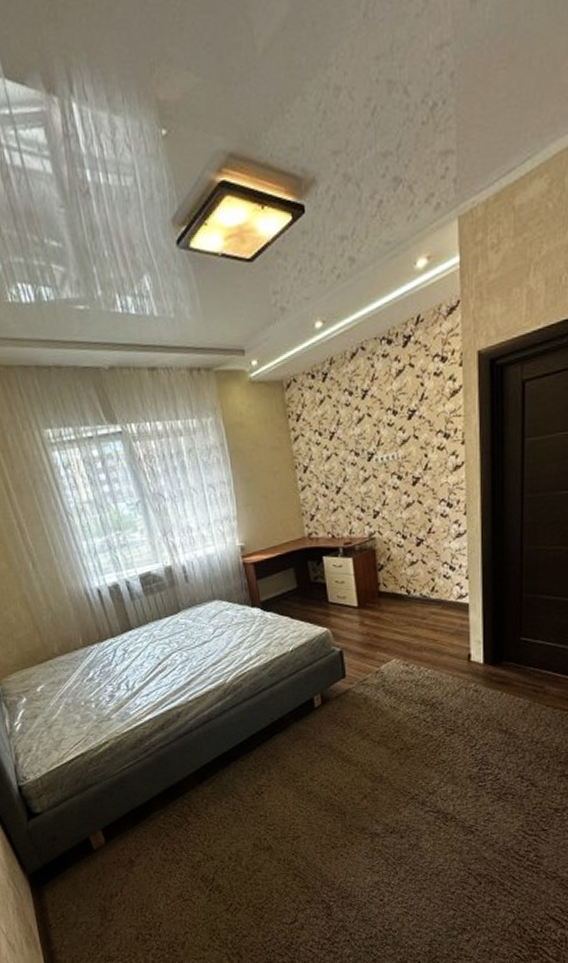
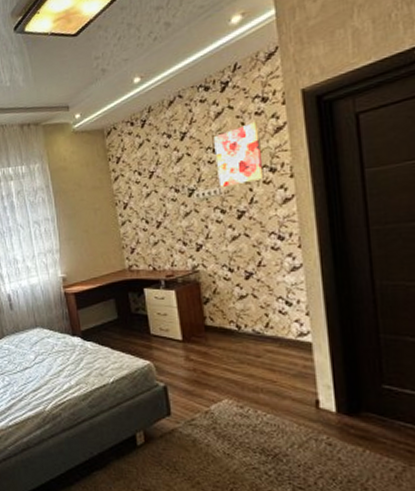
wall art: none [394,384,439,452] -> present [214,122,264,187]

